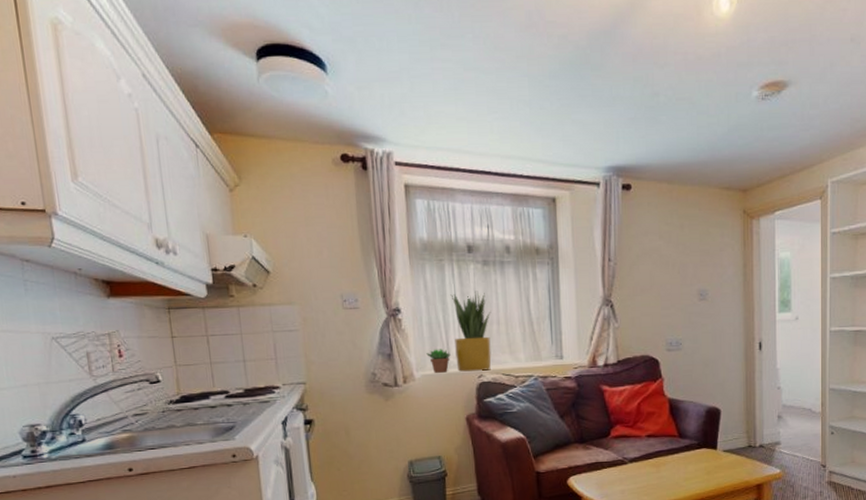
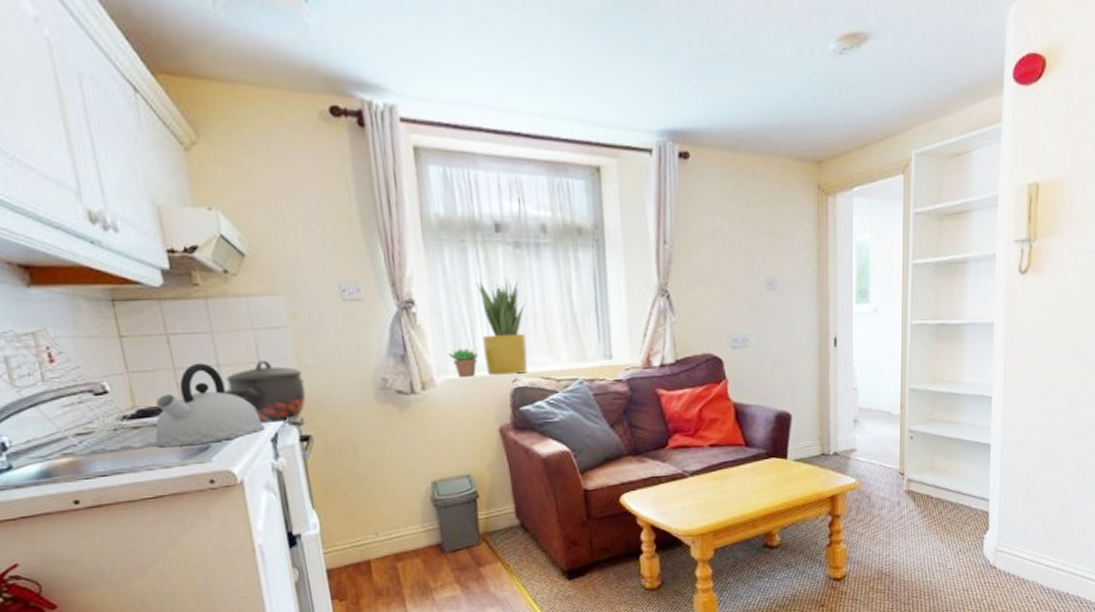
kettle: none [192,358,278,427] -> present [154,362,265,448]
cooking pot: none [247,357,311,408] -> present [224,361,306,423]

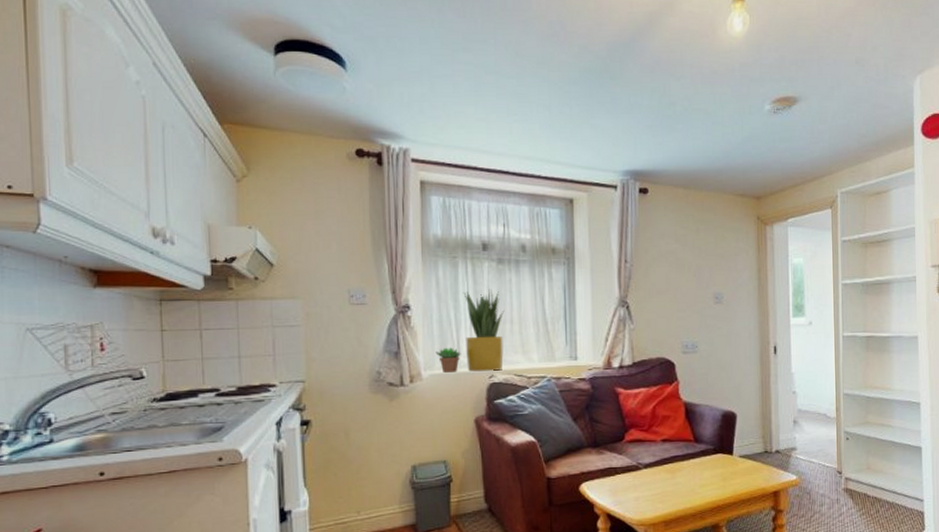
kettle: present [154,362,265,448] -> none [176,354,272,428]
cooking pot: present [224,361,306,423] -> none [241,354,310,408]

